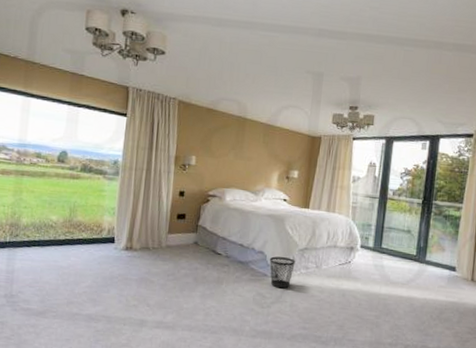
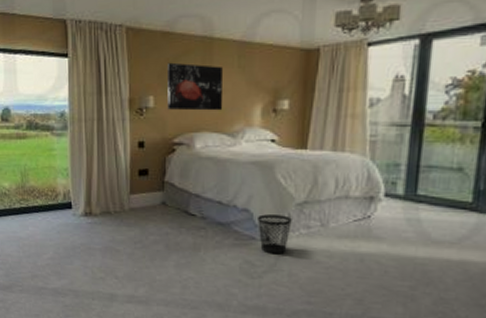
wall art: none [206,132,251,174] -> present [168,62,223,111]

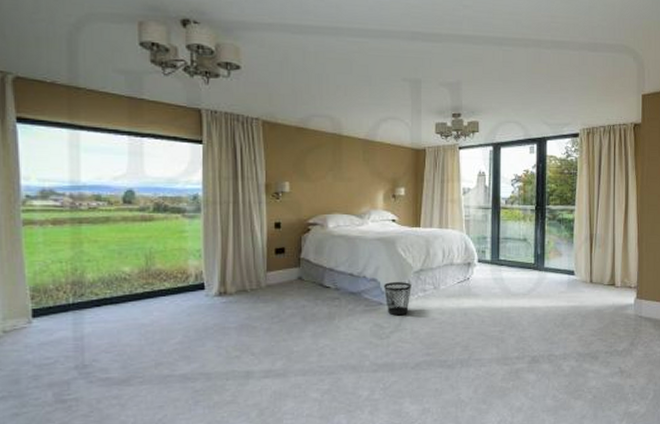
wall art: present [168,62,223,111] -> none [302,153,352,196]

